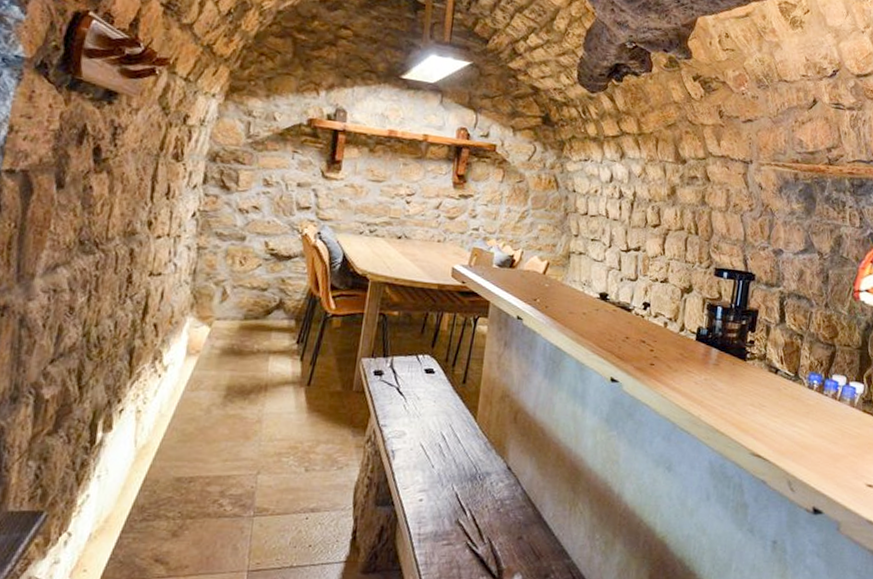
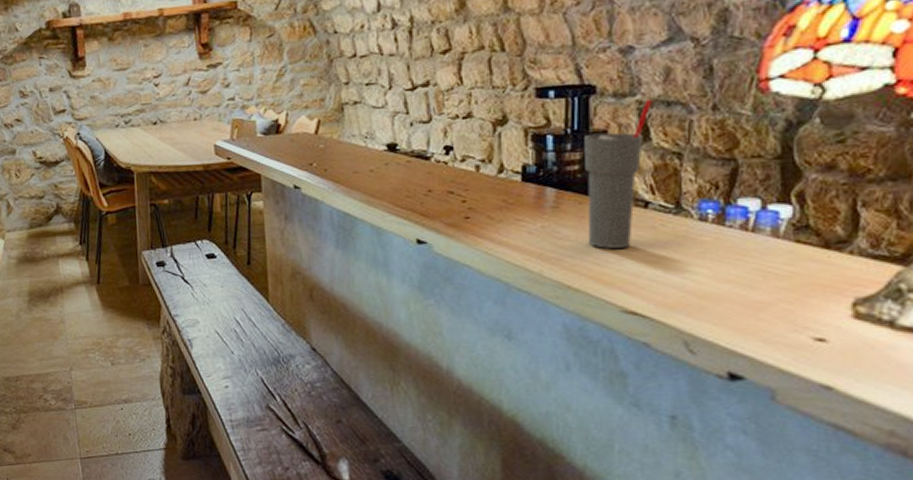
cup: none [735,292,790,403] -> present [584,99,653,249]

